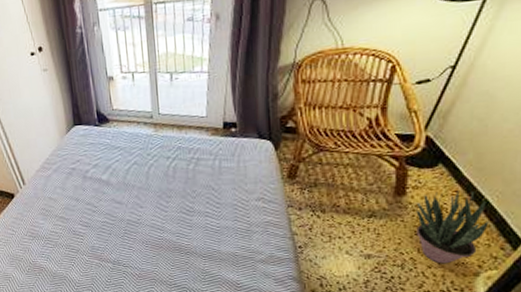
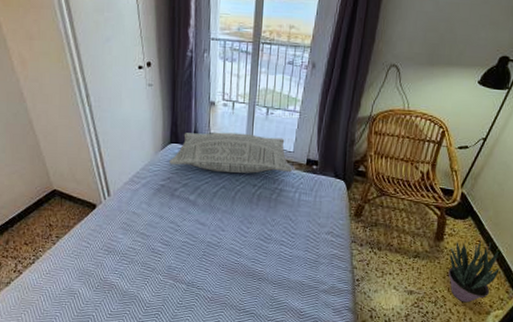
pillow: none [76,103,209,149] -> present [169,132,293,173]

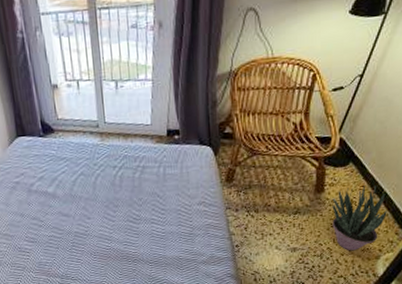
pillow: present [169,132,293,173] -> none [19,111,154,160]

